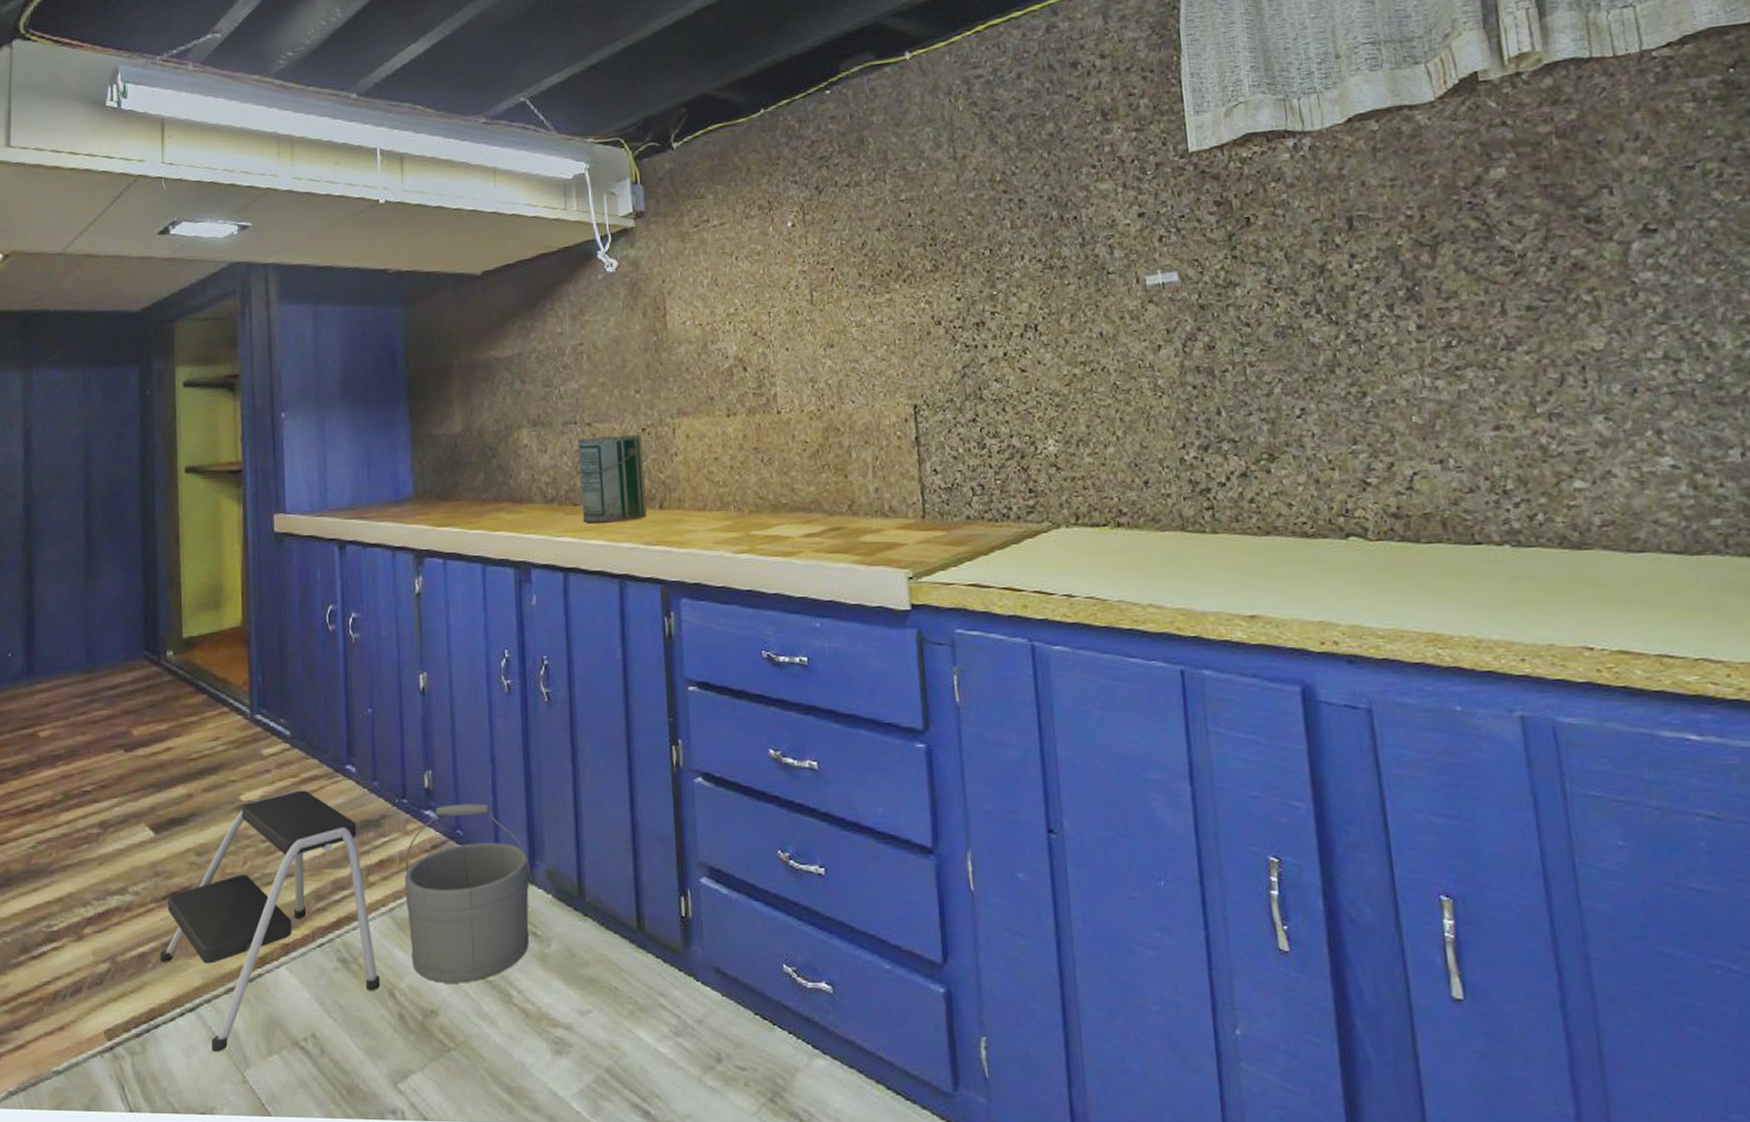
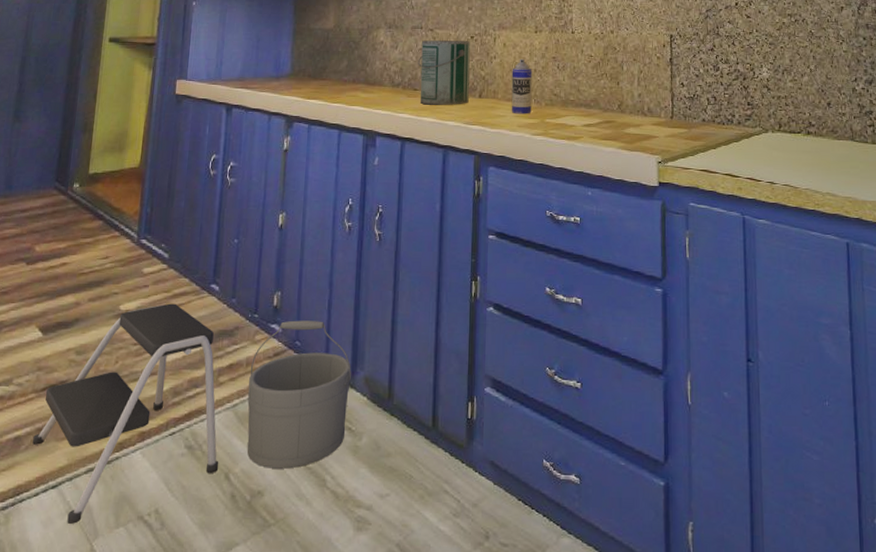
spray can: none [700,453,732,528] -> present [511,58,532,114]

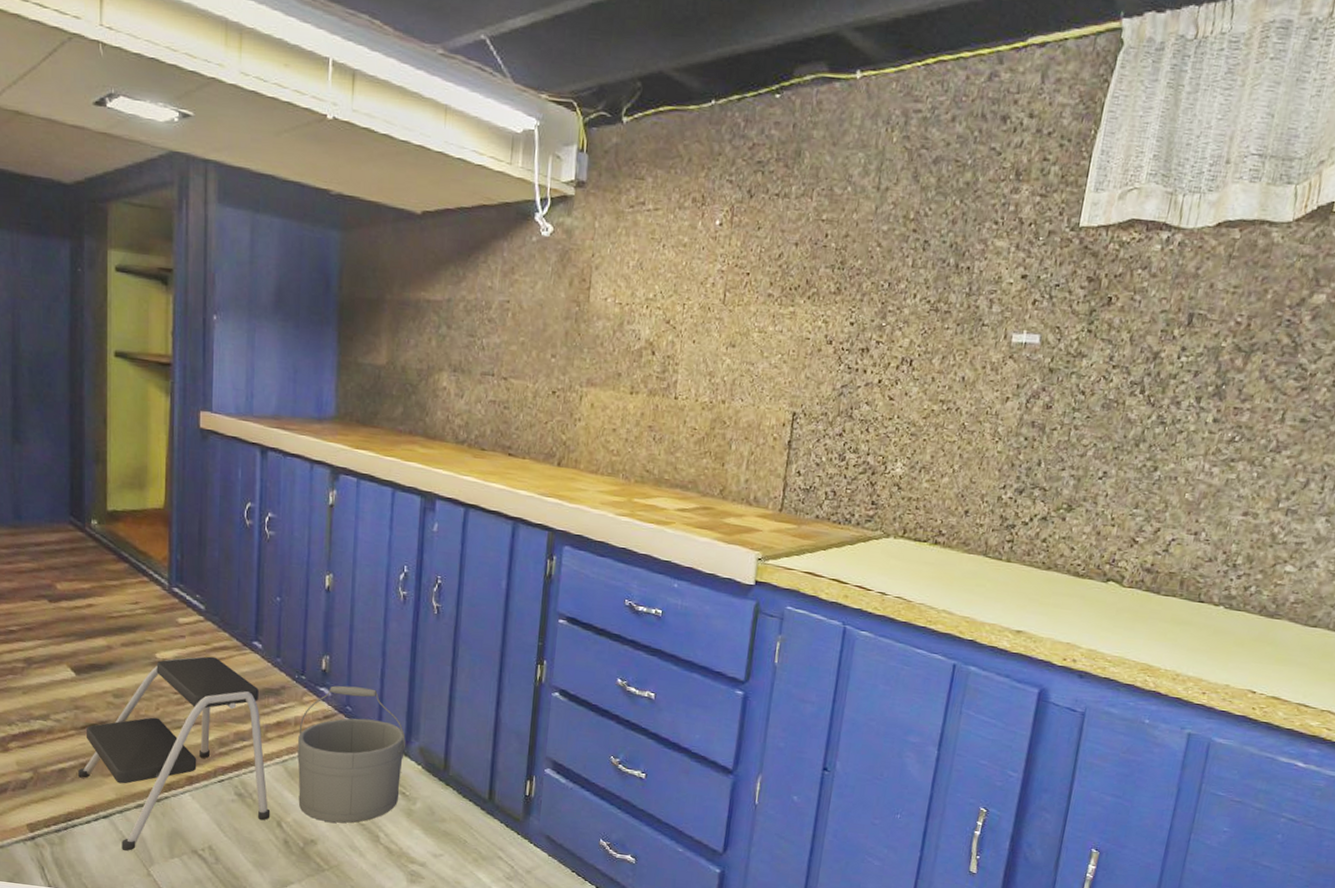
paint can: present [418,40,470,105] -> none [487,390,551,473]
spray can: present [511,58,532,114] -> none [594,424,623,491]

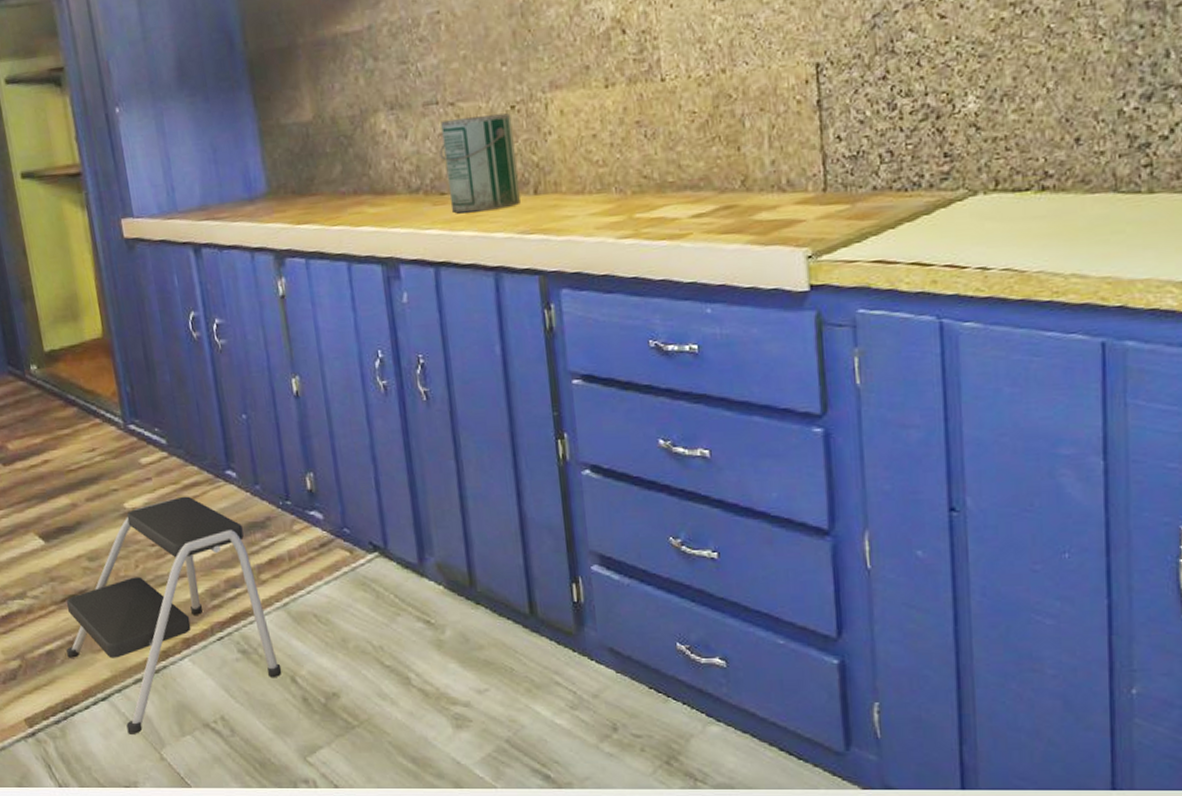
bucket: present [297,685,406,823] -> none [294,503,424,669]
paint can: none [487,390,551,473] -> present [439,113,520,214]

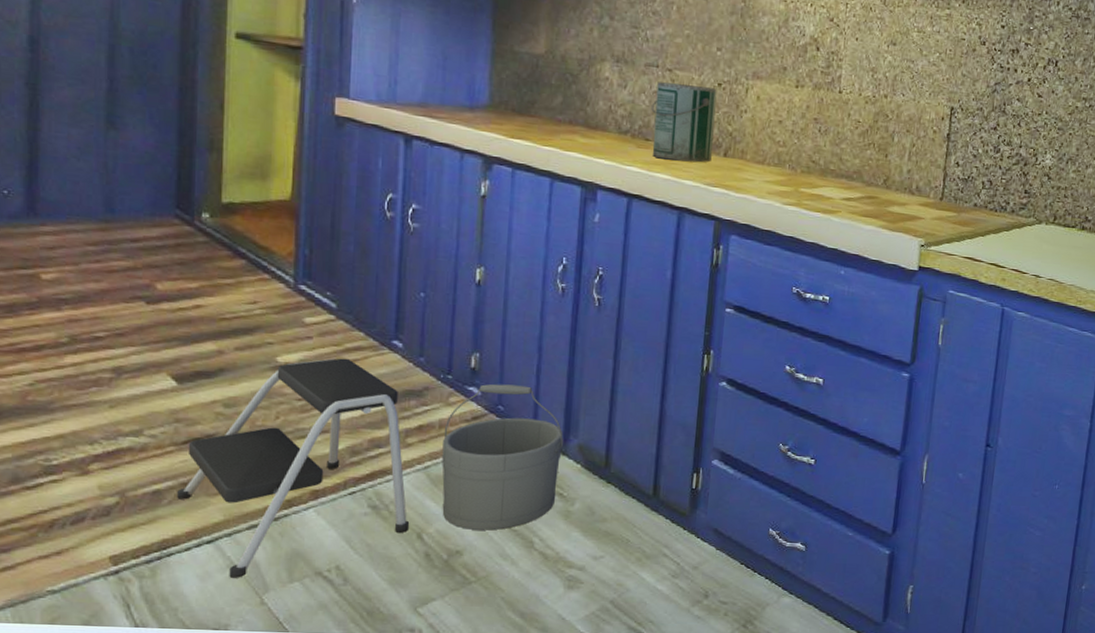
bucket: none [294,503,424,669] -> present [442,383,564,531]

